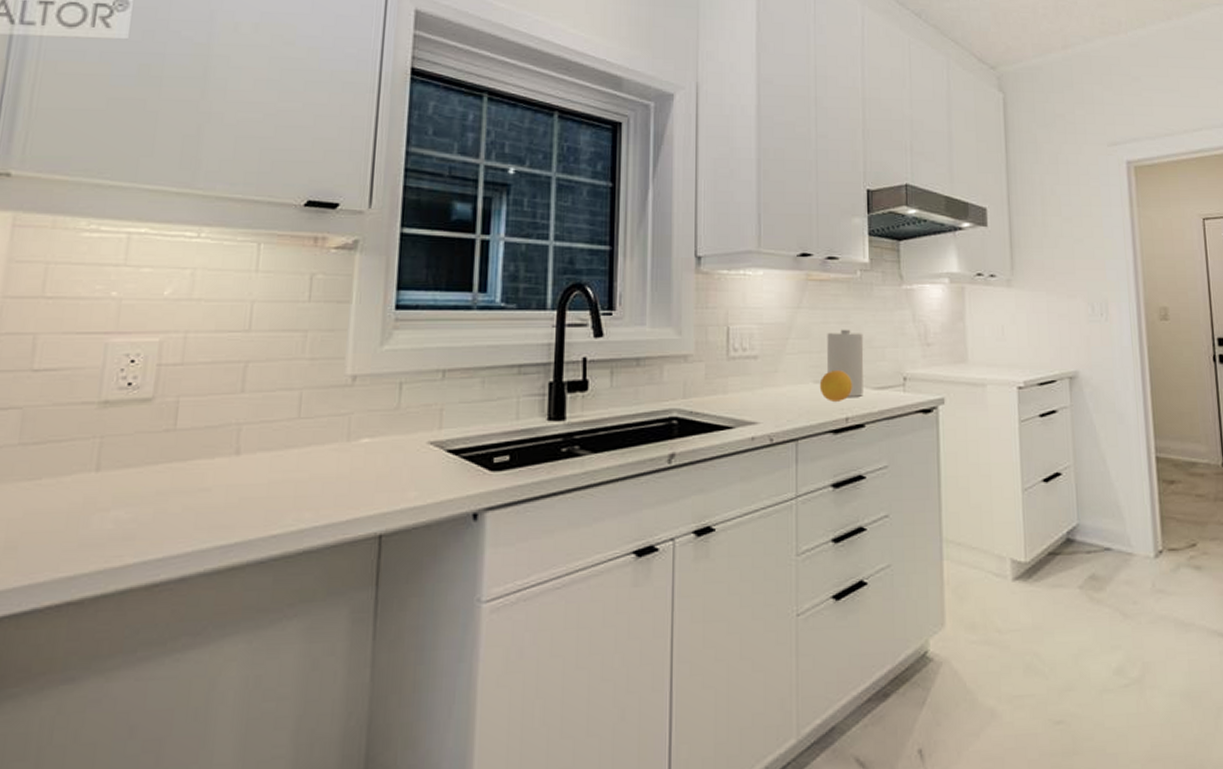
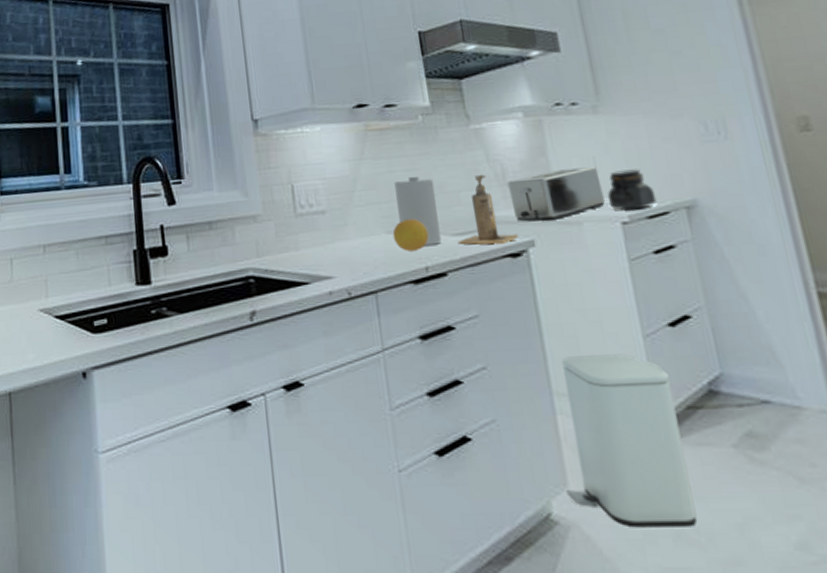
soap dispenser: none [877,333,932,400] -> present [457,174,519,245]
toaster: none [928,335,1007,381] -> present [507,166,605,222]
pedal bin: none [943,505,1044,661] -> present [562,354,697,528]
jar: none [1009,340,1048,377] -> present [607,169,657,211]

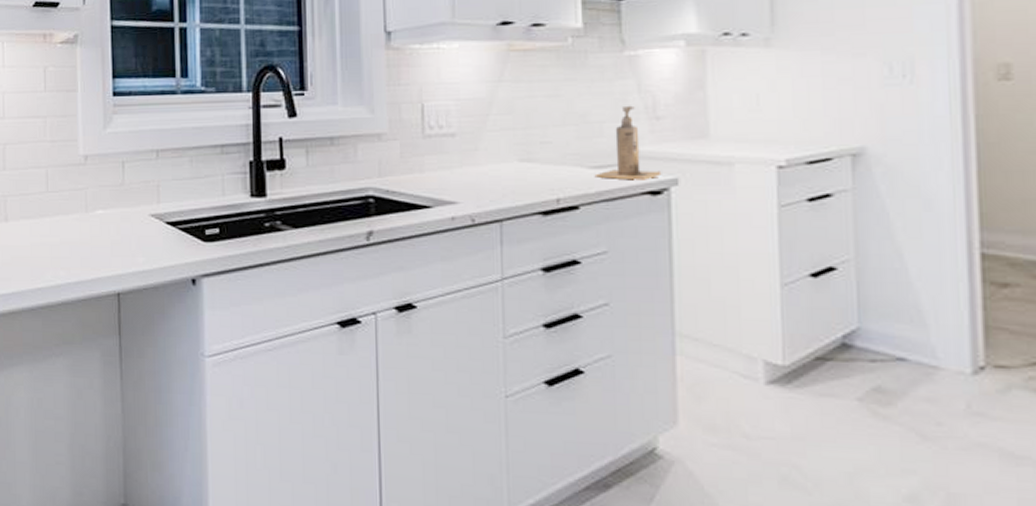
fruit: present [392,218,429,253] -> none [525,147,564,183]
paper towel holder: present [394,176,442,245] -> none [533,102,578,176]
toaster: present [507,166,605,222] -> none [658,105,762,159]
pedal bin: present [562,354,697,528] -> none [675,299,807,472]
jar: present [607,169,657,211] -> none [765,110,821,154]

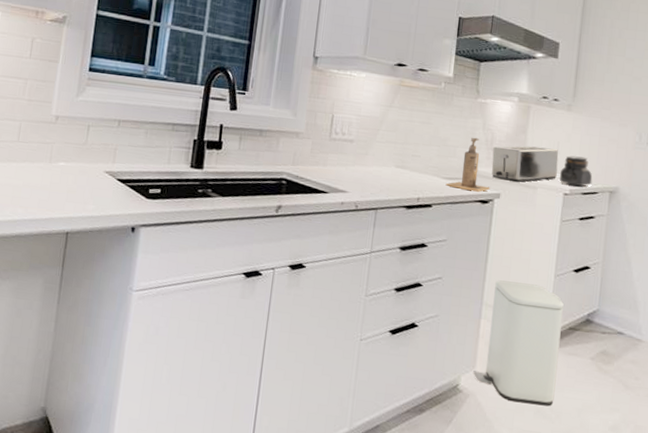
toaster: none [658,105,762,159] -> present [491,146,559,182]
pedal bin: none [675,299,807,472] -> present [473,280,564,406]
jar: none [765,110,821,154] -> present [559,155,593,187]

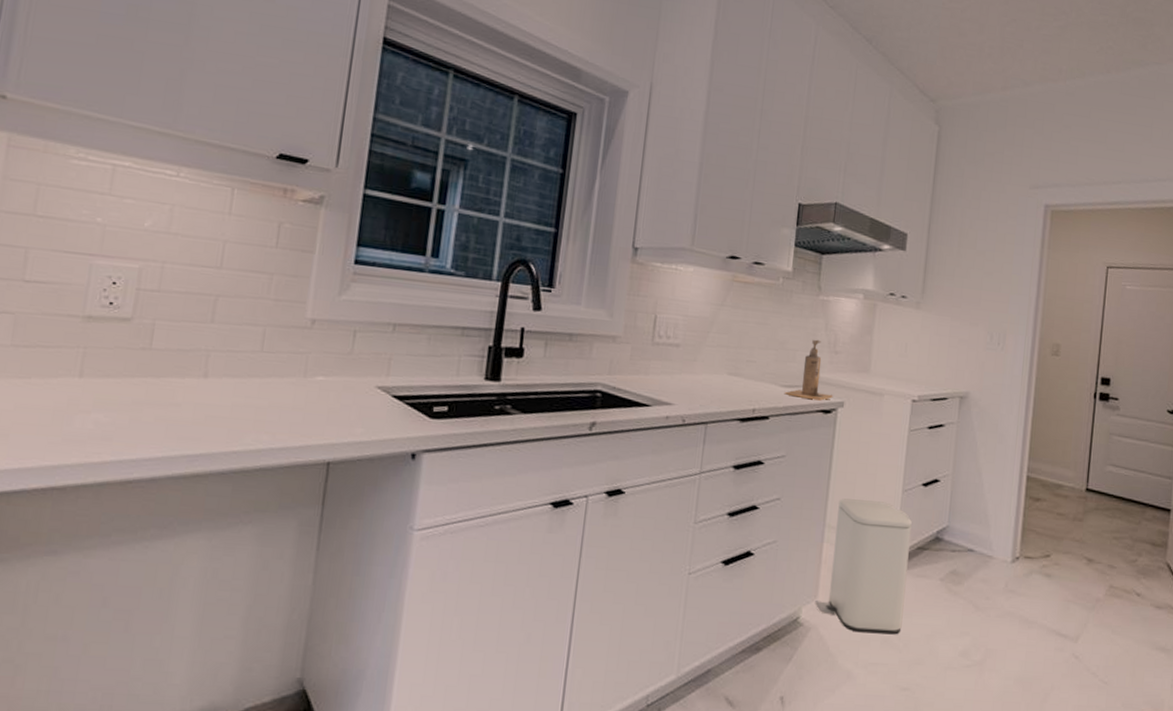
toaster: present [491,146,559,182] -> none [834,348,907,389]
jar: present [559,155,593,187] -> none [907,358,942,392]

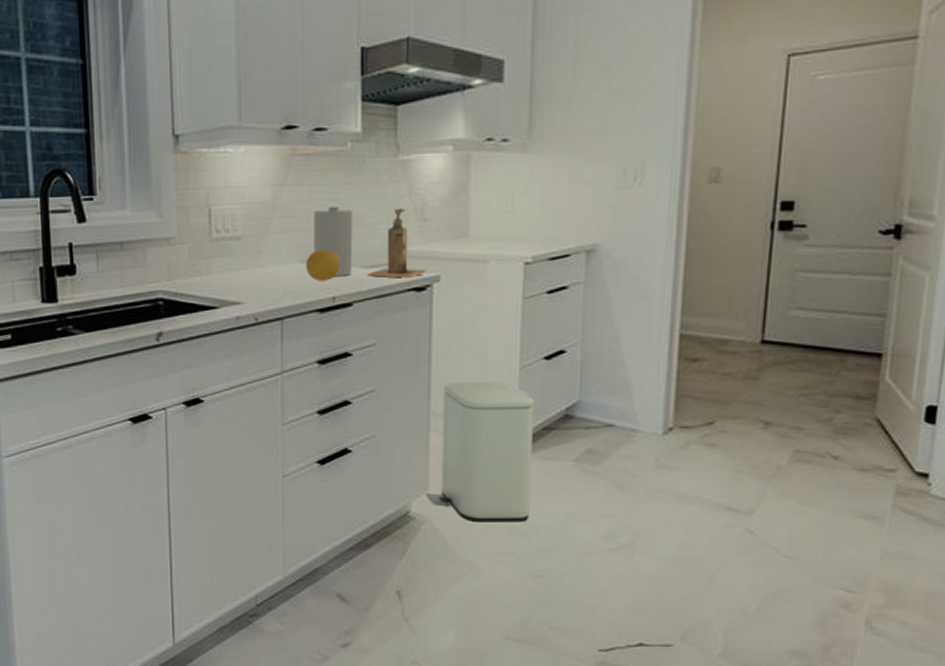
fruit: none [732,364,763,395] -> present [305,248,340,282]
paper towel holder: none [740,329,778,392] -> present [313,206,353,276]

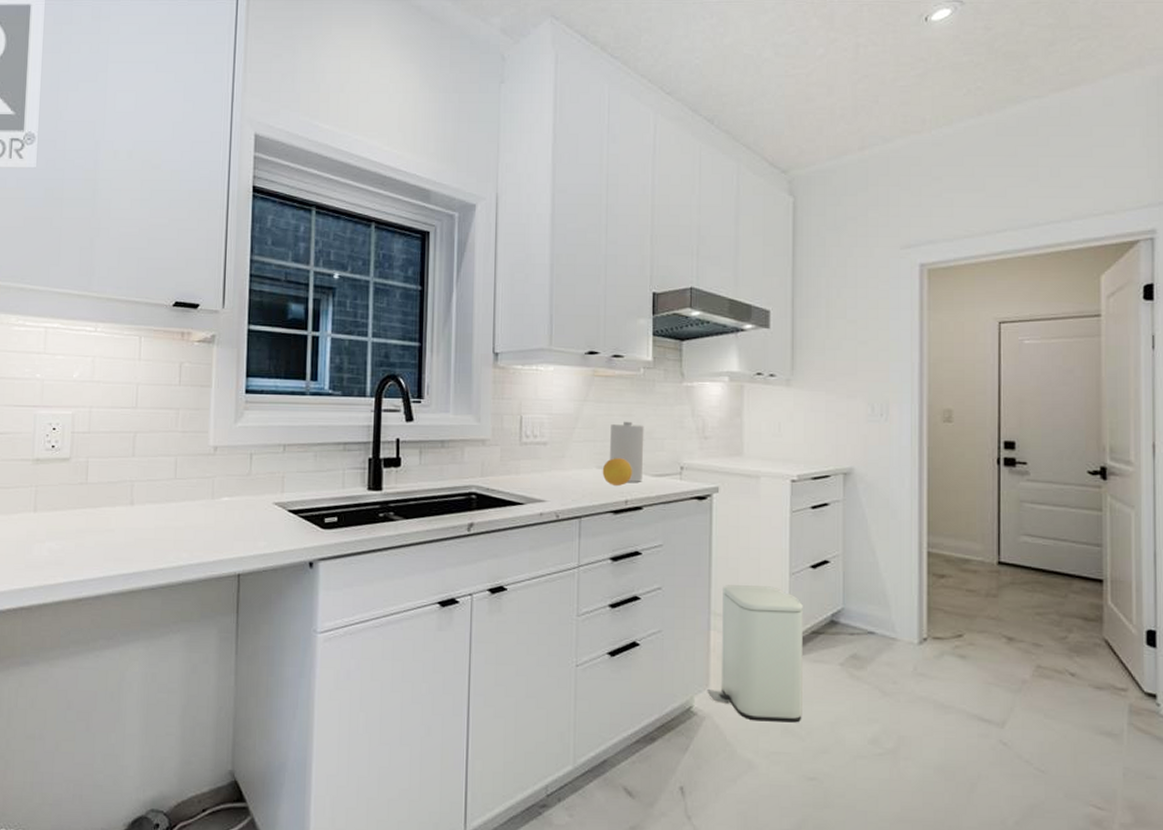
soap dispenser: present [367,208,426,278] -> none [655,426,707,488]

